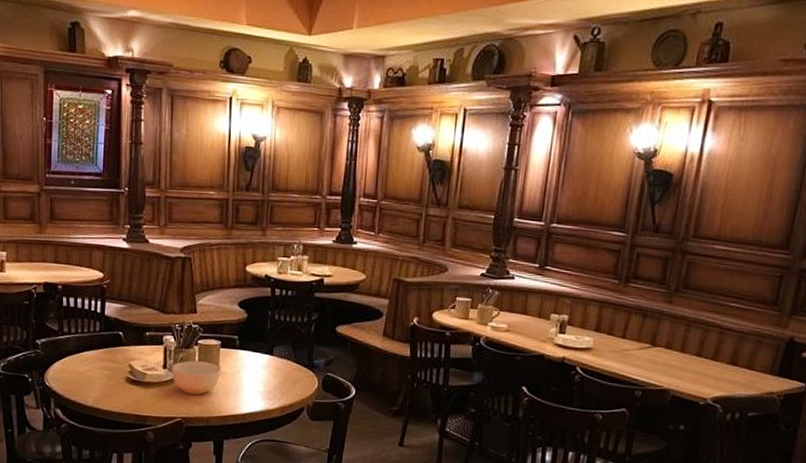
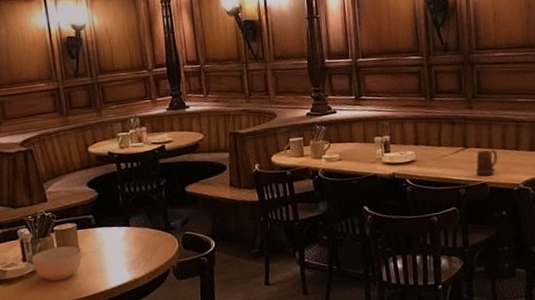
beer mug: none [659,352,690,383] -> present [476,150,498,177]

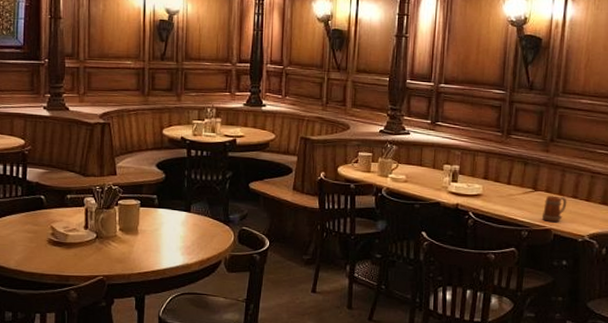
bowl: present [30,245,82,282] -> none [92,220,141,254]

